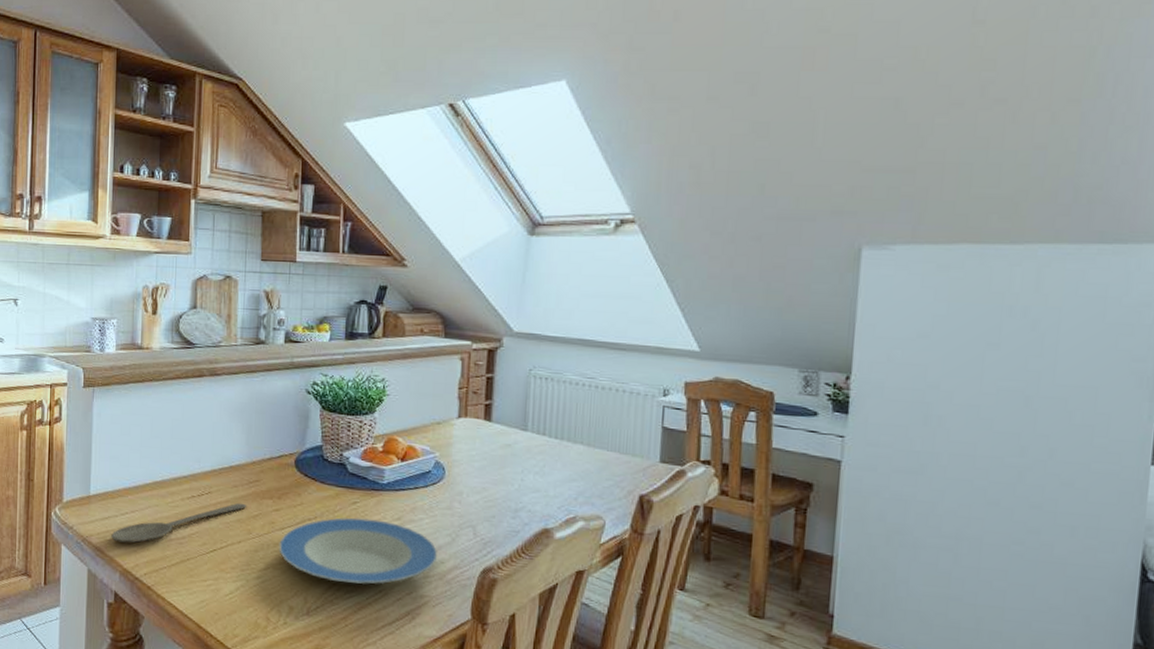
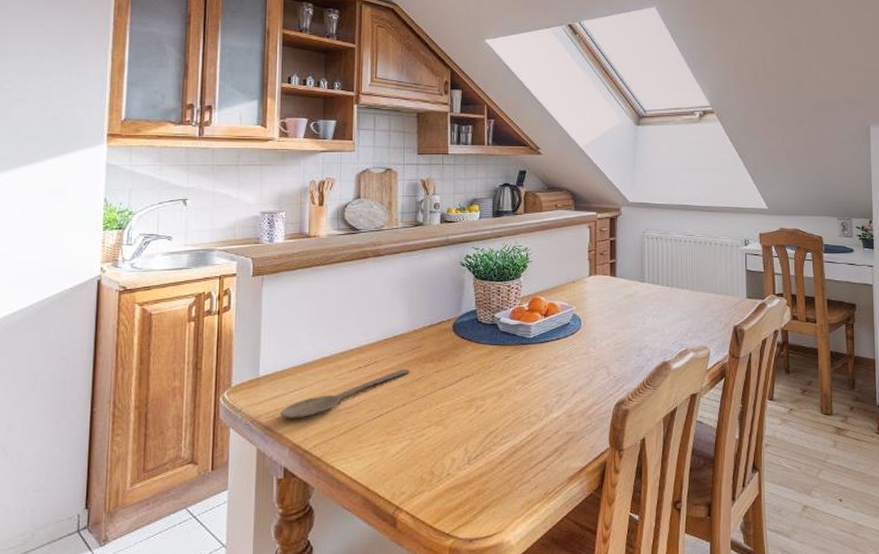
plate: present [279,517,437,585] -> none [440,370,578,429]

